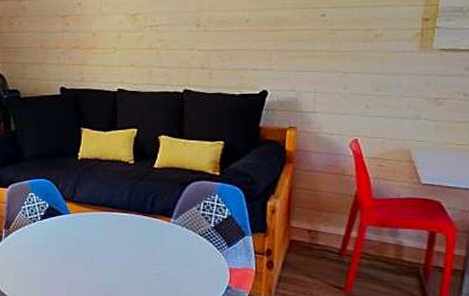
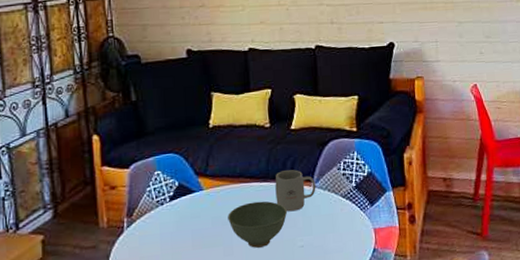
bowl: none [91,229,146,270] -> present [228,201,288,248]
mug: none [135,205,174,242] -> present [275,169,316,212]

